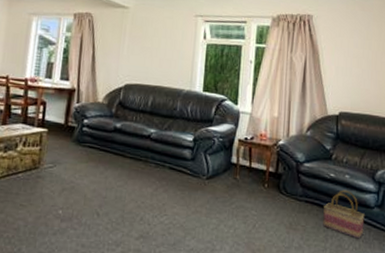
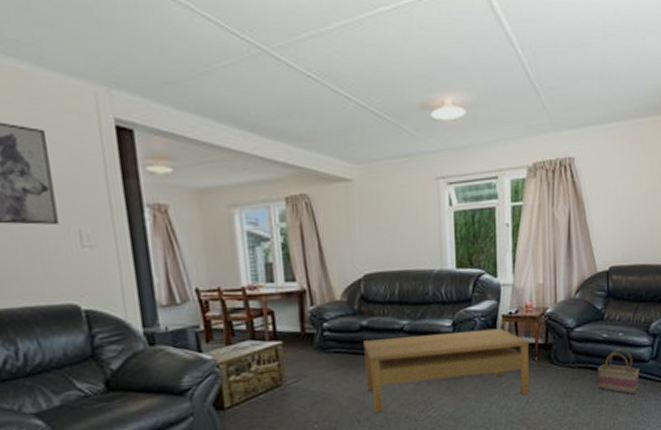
coffee table: none [110,141,261,219] -> present [363,328,530,414]

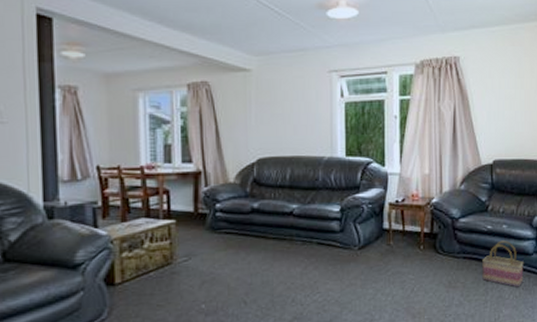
coffee table: present [363,328,530,414] -> none [254,215,415,296]

